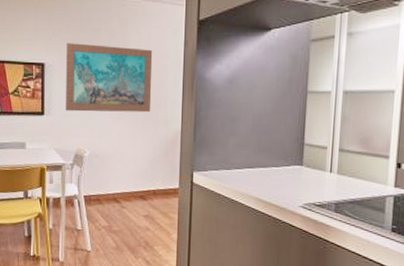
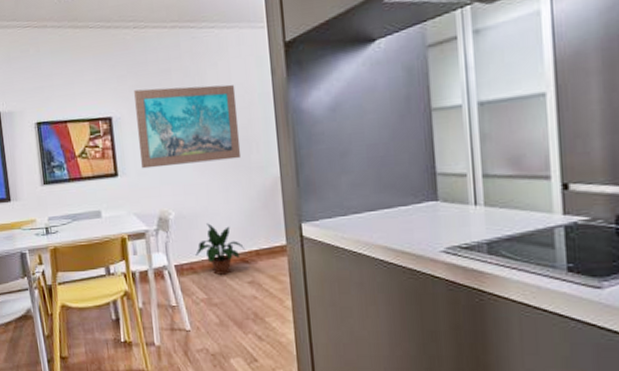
potted plant: none [103,163,145,208] -> present [195,223,246,275]

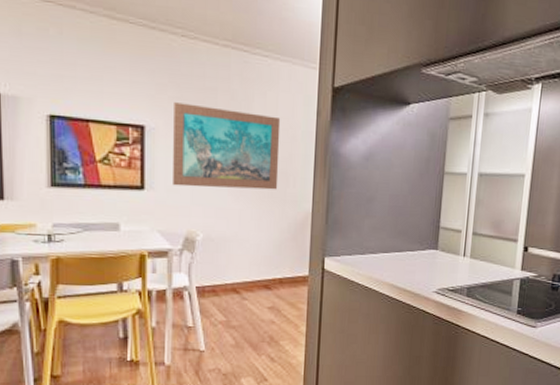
potted plant: present [195,223,246,275] -> none [219,248,270,299]

